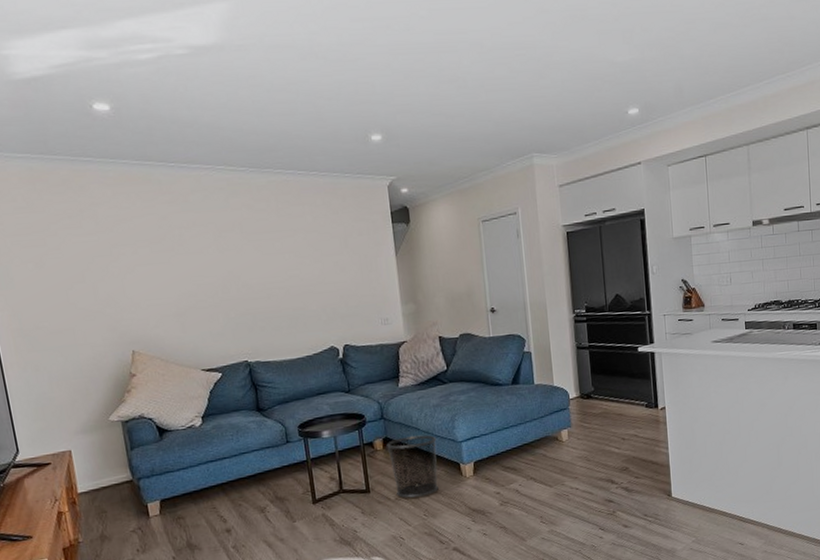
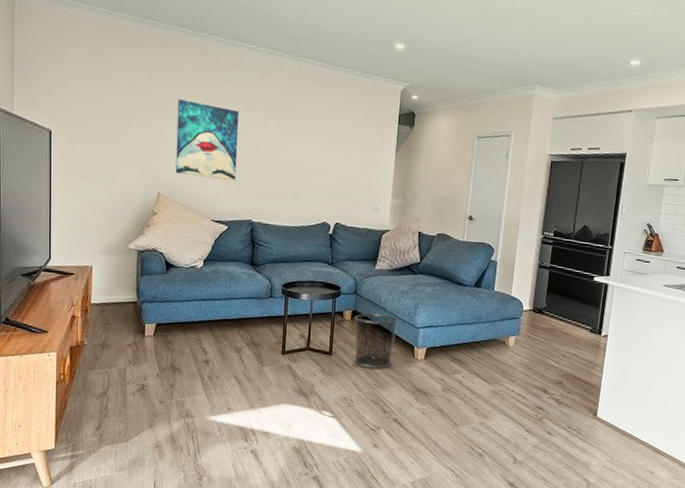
wall art: none [134,240,221,325] -> present [175,99,239,180]

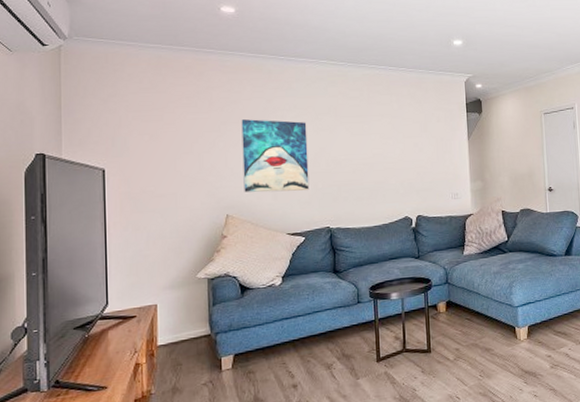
waste bin: present [354,313,399,368] -> none [449,299,495,359]

